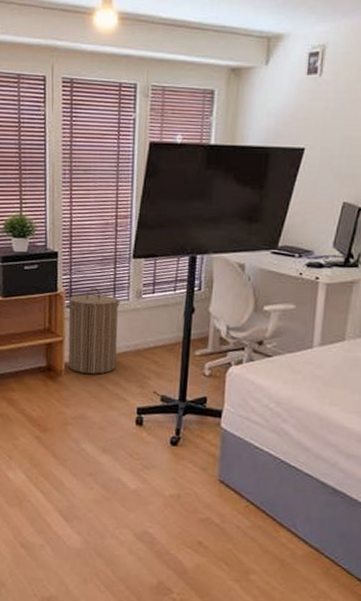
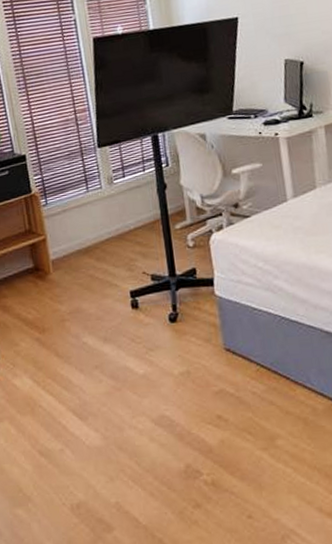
laundry hamper: present [66,287,120,374] -> none [42,182,102,267]

